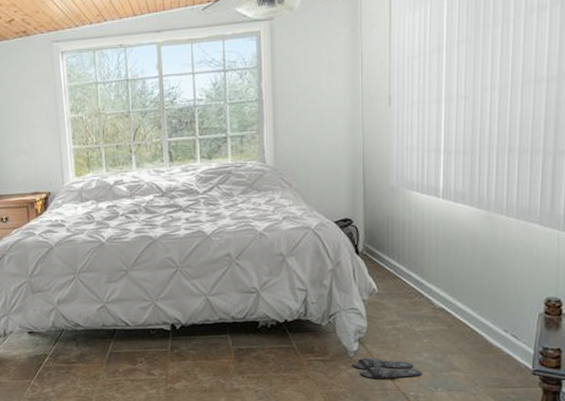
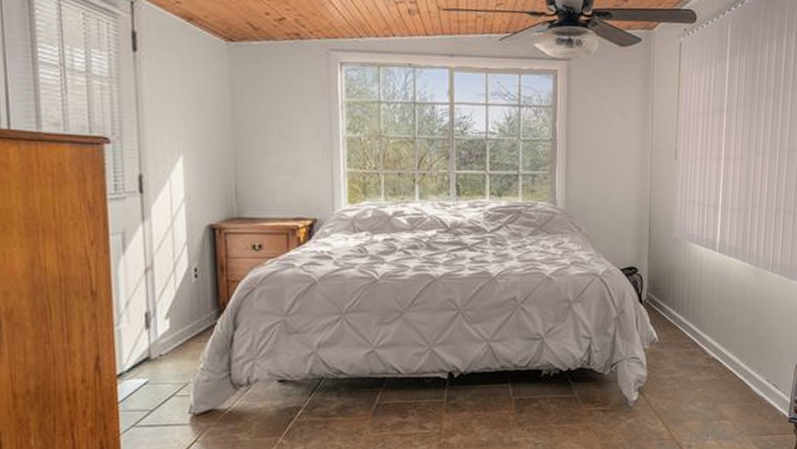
slippers: present [352,357,423,379] -> none [631,407,696,429]

